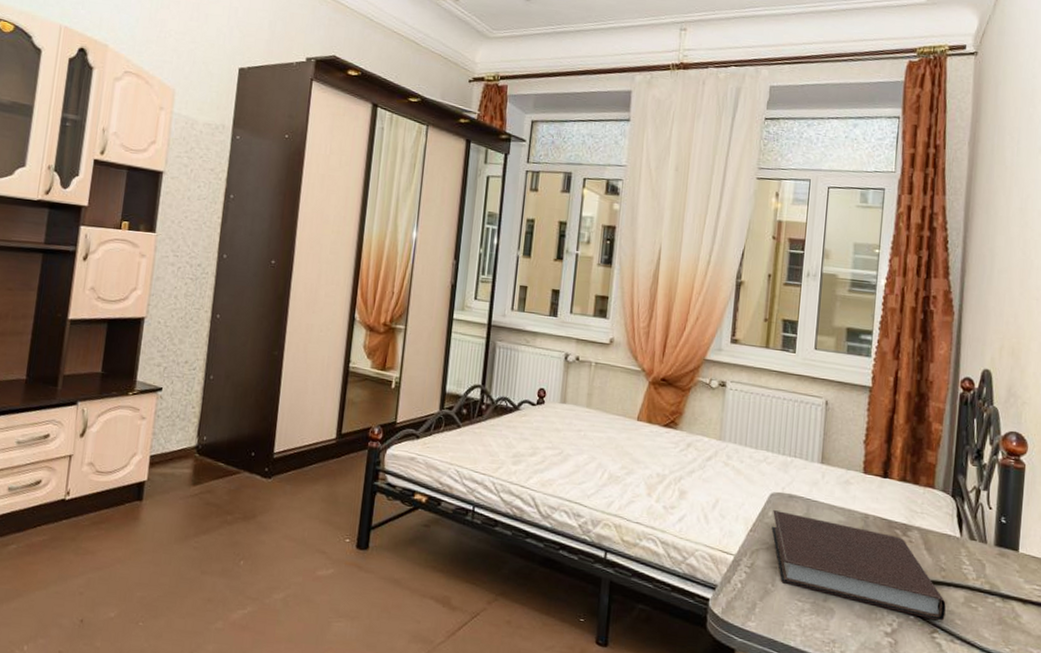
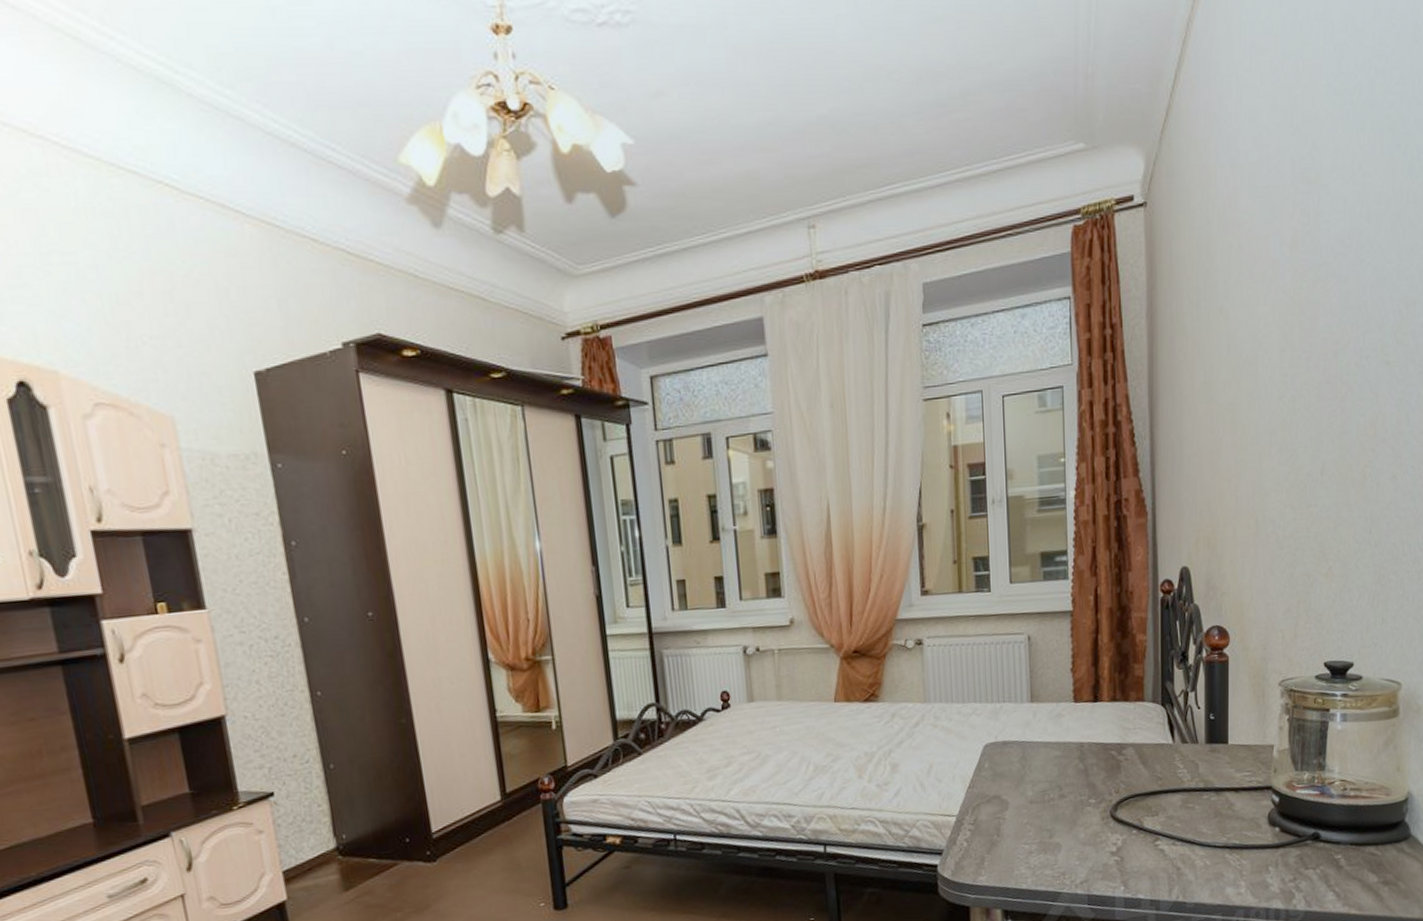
notebook: present [771,510,946,621] -> none [989,757,1165,831]

